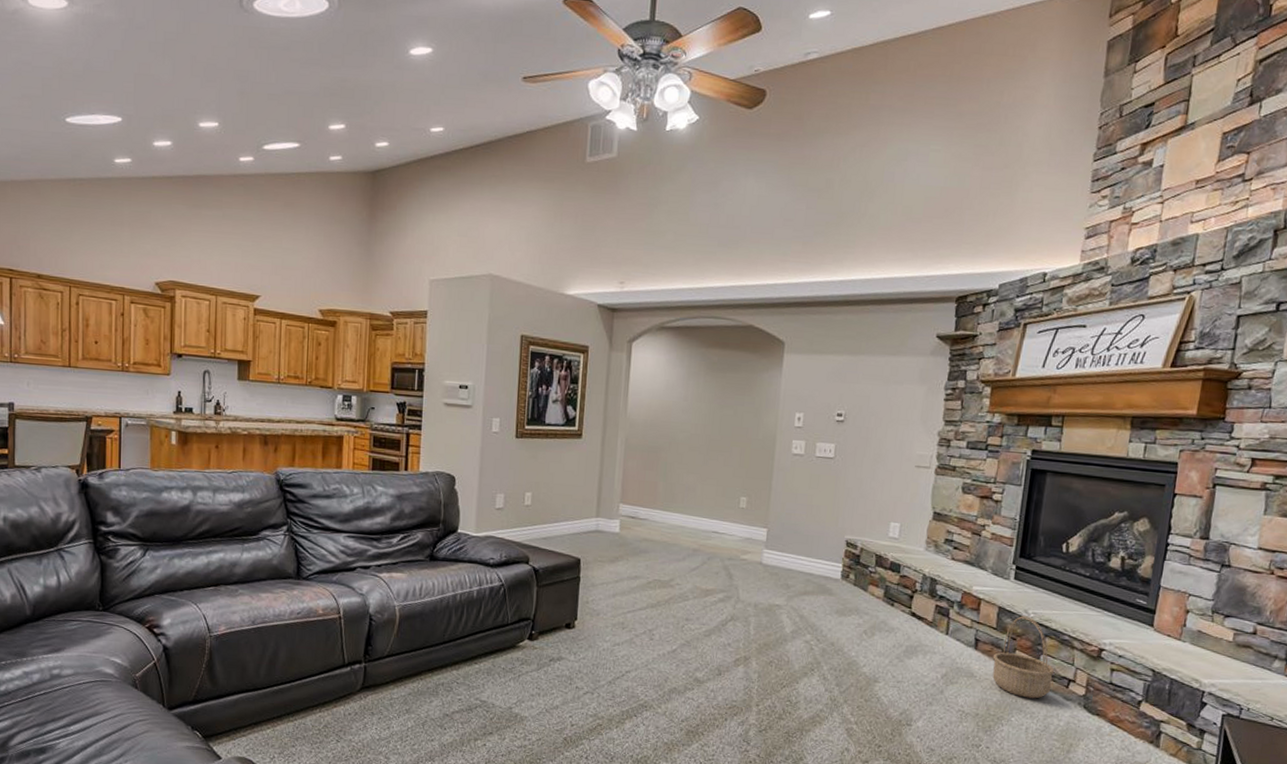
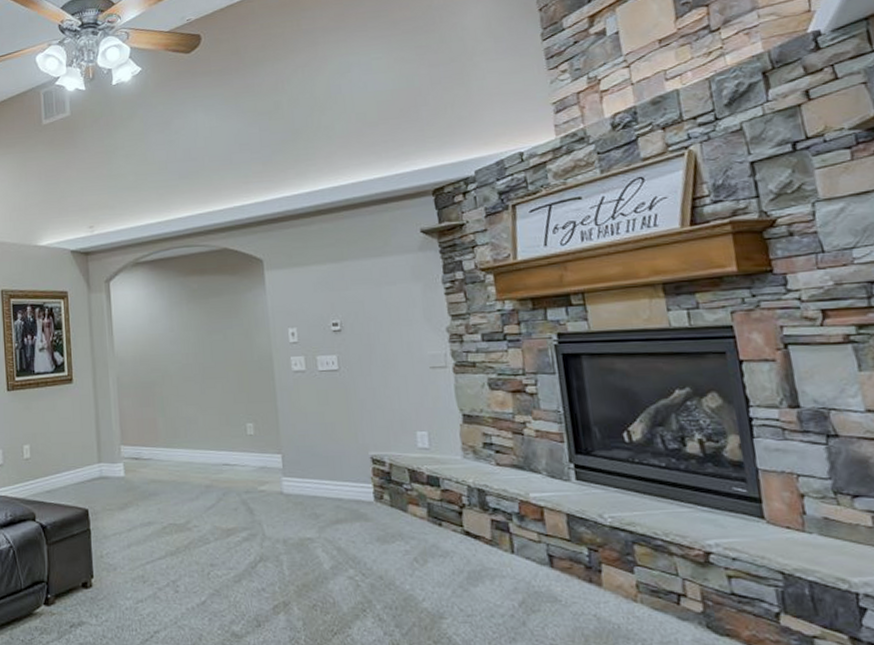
basket: present [992,616,1055,699] -> none [575,522,658,622]

